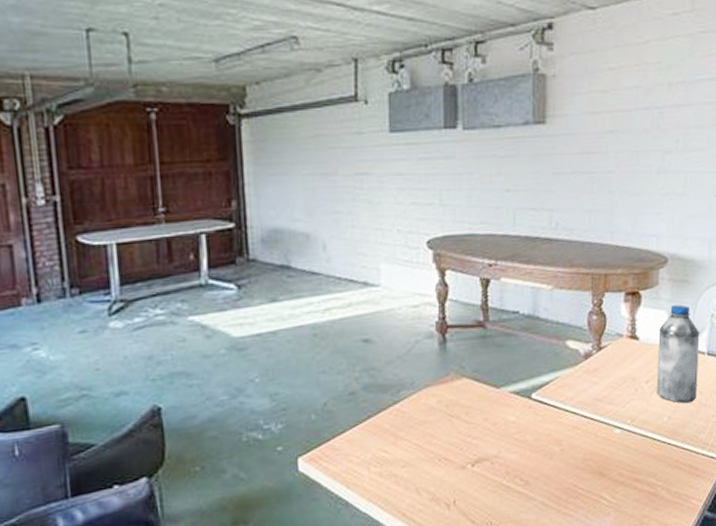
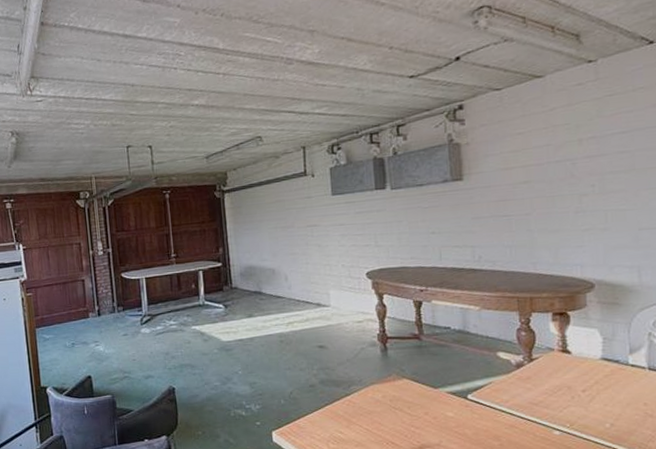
water bottle: present [656,304,700,404] -> none [591,324,641,413]

